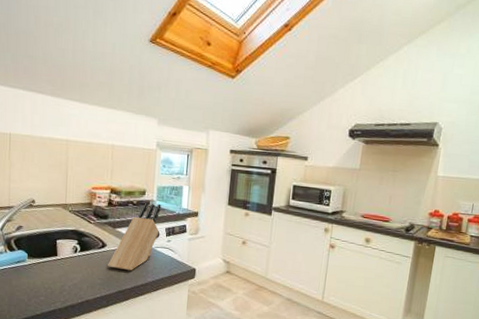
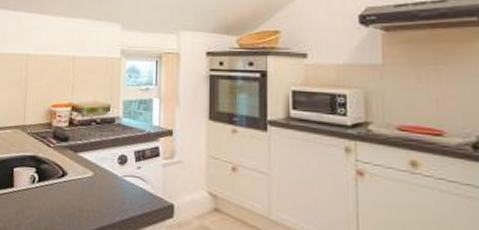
knife block: present [108,203,161,271] -> none [69,121,128,207]

